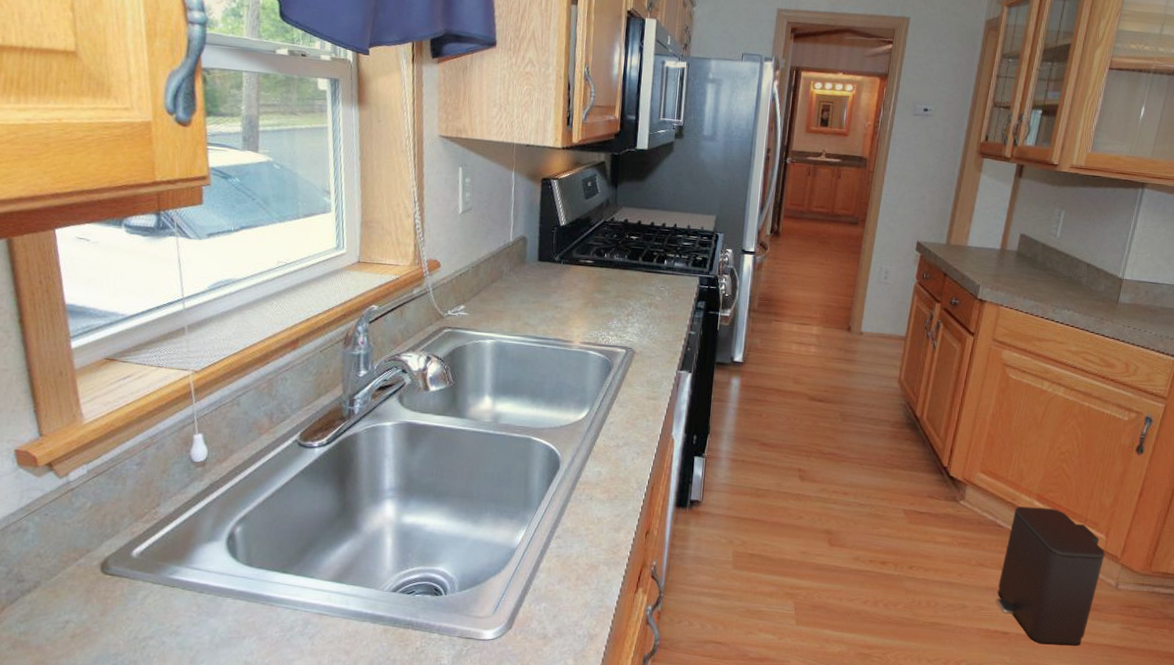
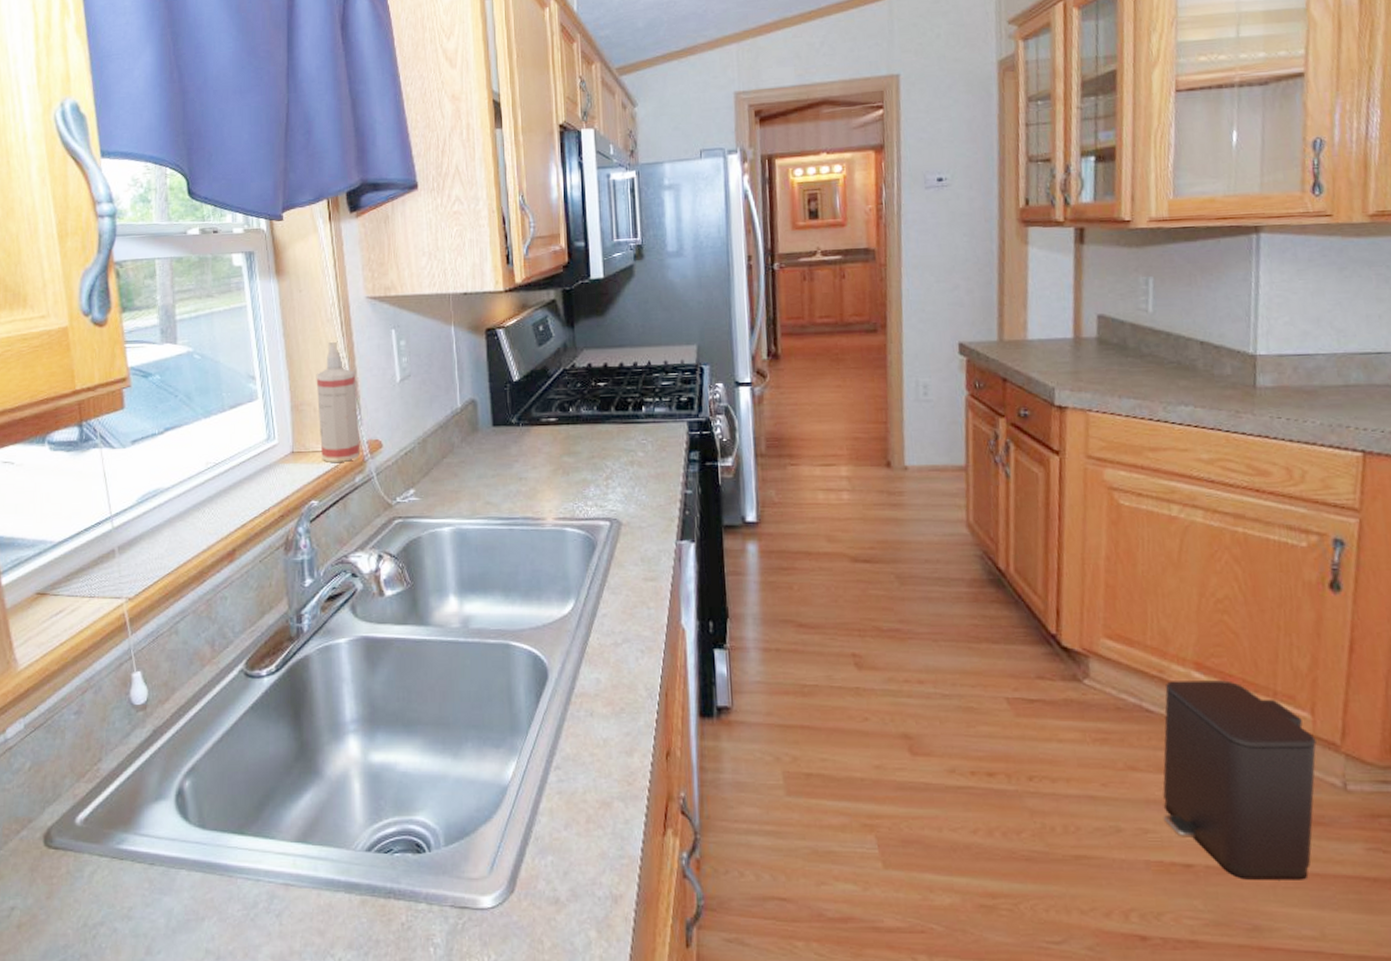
spray bottle: none [384,170,423,276] -> present [316,341,361,462]

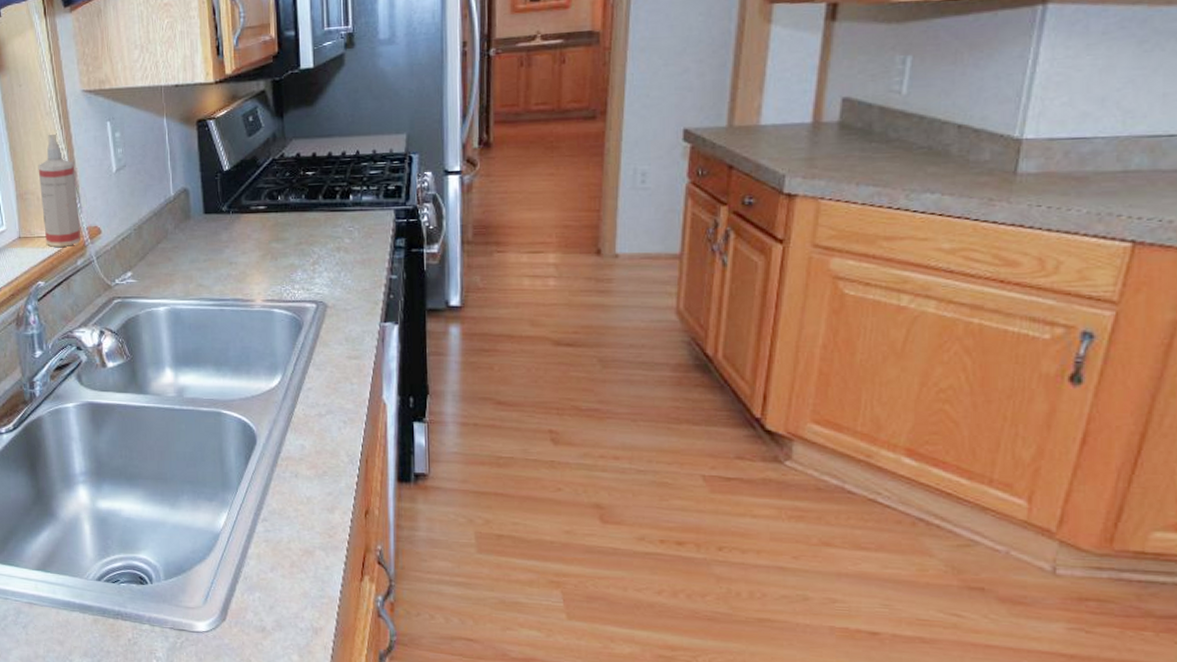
pedal bin: present [1163,680,1316,880] -> none [853,465,1029,653]

